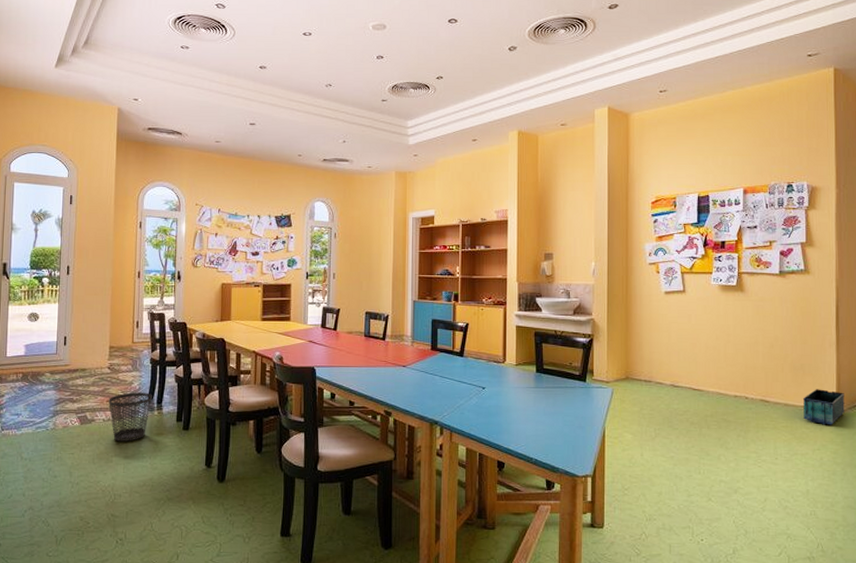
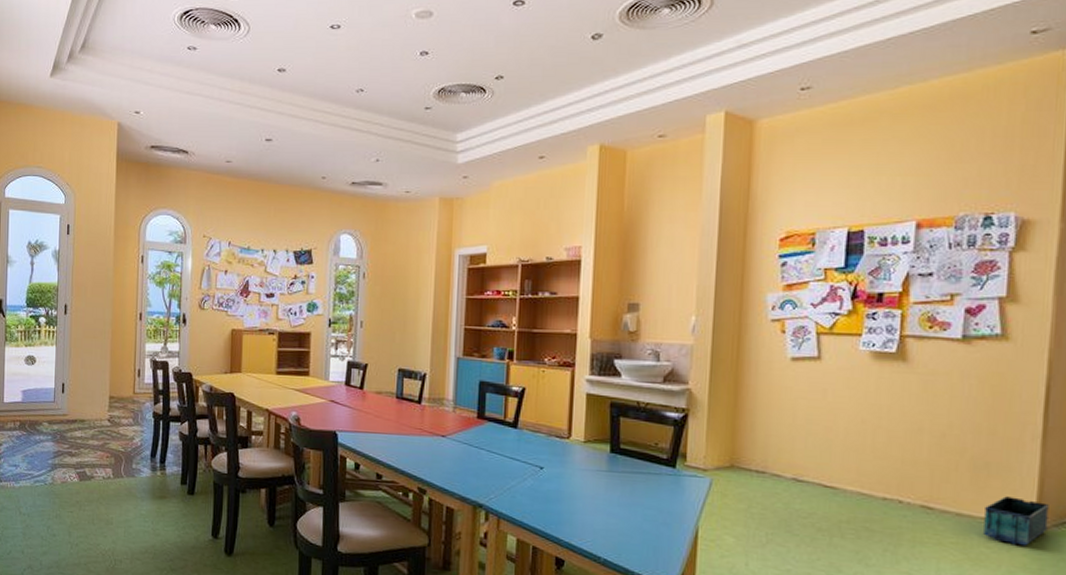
wastebasket: present [108,392,152,441] -> none [108,449,155,503]

